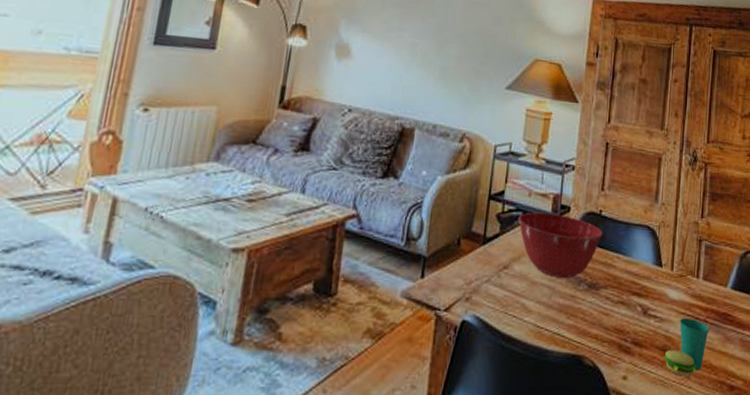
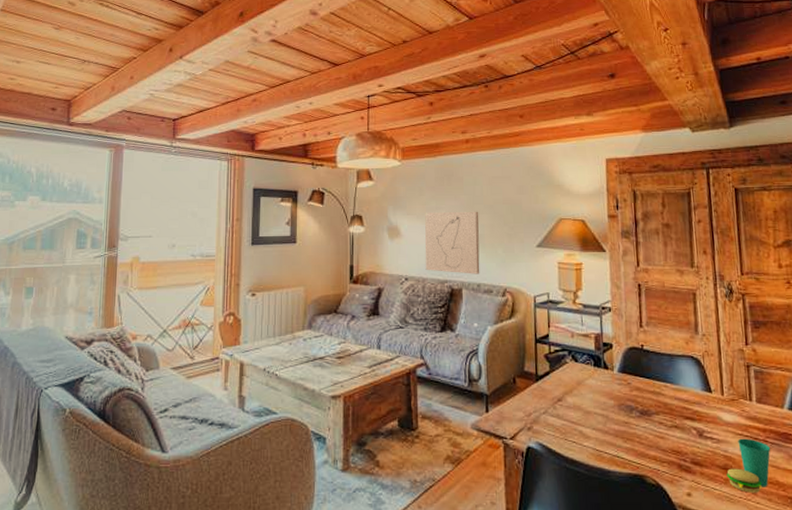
wall art: none [374,32,447,114] -> present [425,211,480,274]
mixing bowl: present [518,212,603,278] -> none [565,350,648,407]

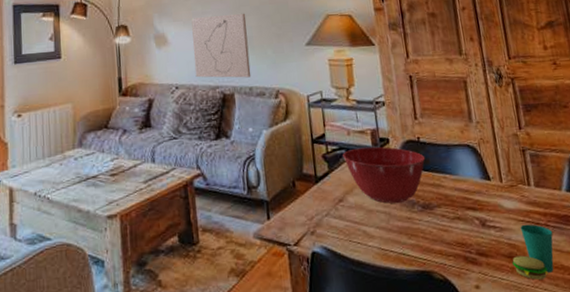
mixing bowl: none [565,350,648,407] -> present [343,146,426,204]

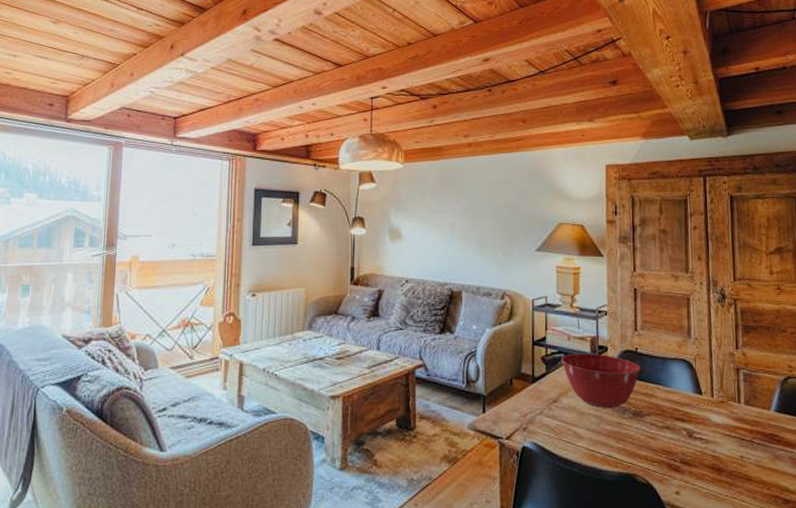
wall art: present [191,13,251,78] -> none [425,214,480,277]
cup: present [512,224,554,280] -> none [714,439,757,491]

